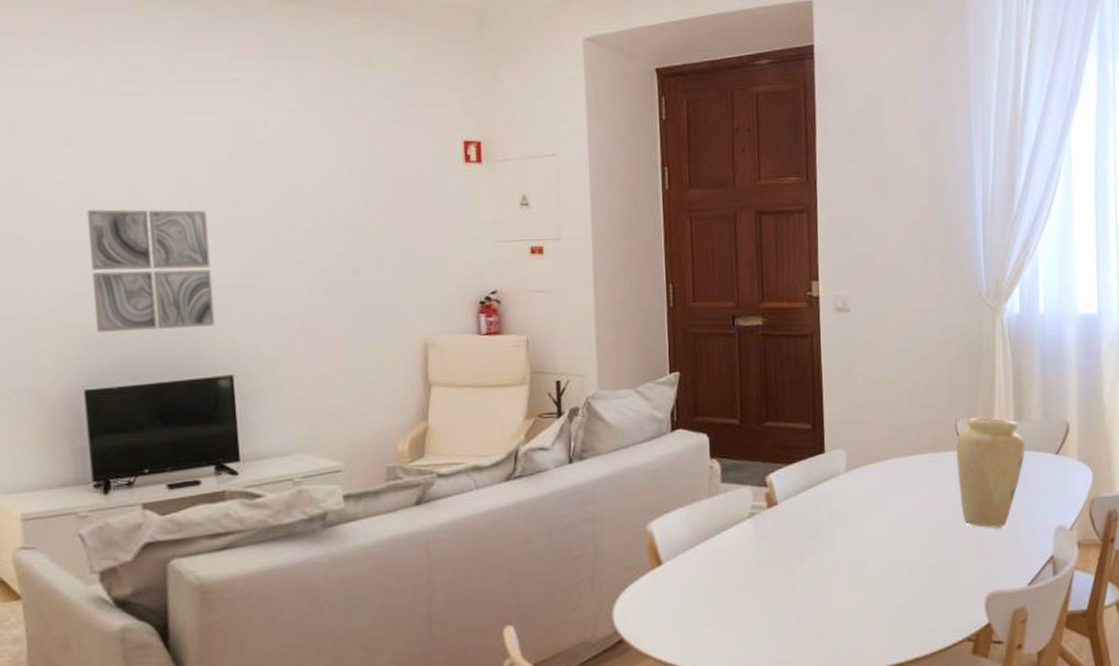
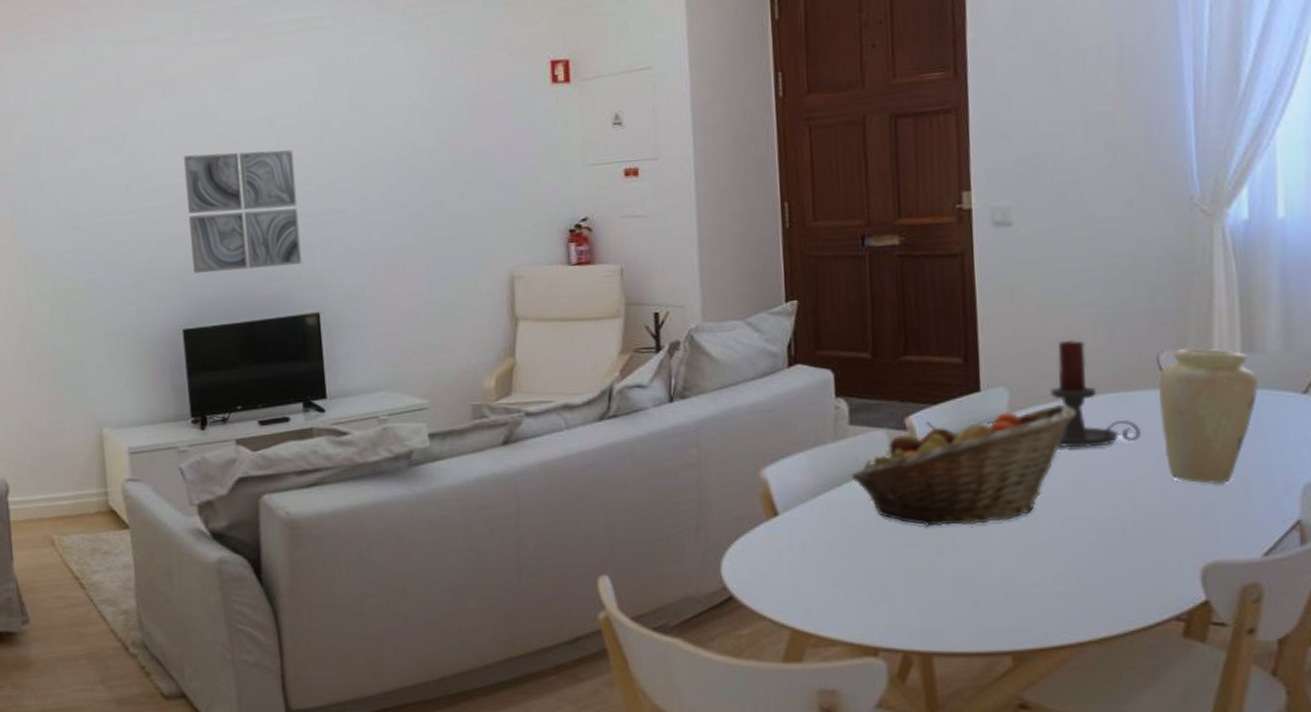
fruit basket: none [722,463,896,571] -> present [851,404,1076,527]
candle holder: none [876,409,943,501] -> present [1049,339,1141,448]

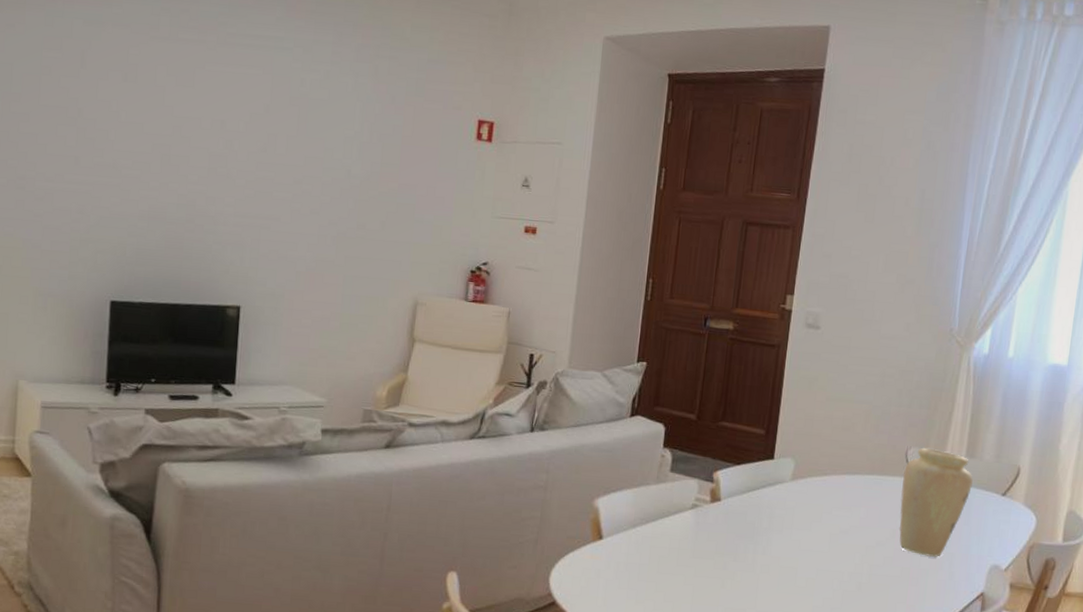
wall art: present [183,150,302,274] -> none [129,140,239,259]
fruit basket: present [851,404,1076,527] -> none [665,478,841,566]
candle holder: present [1049,339,1141,448] -> none [824,427,885,516]

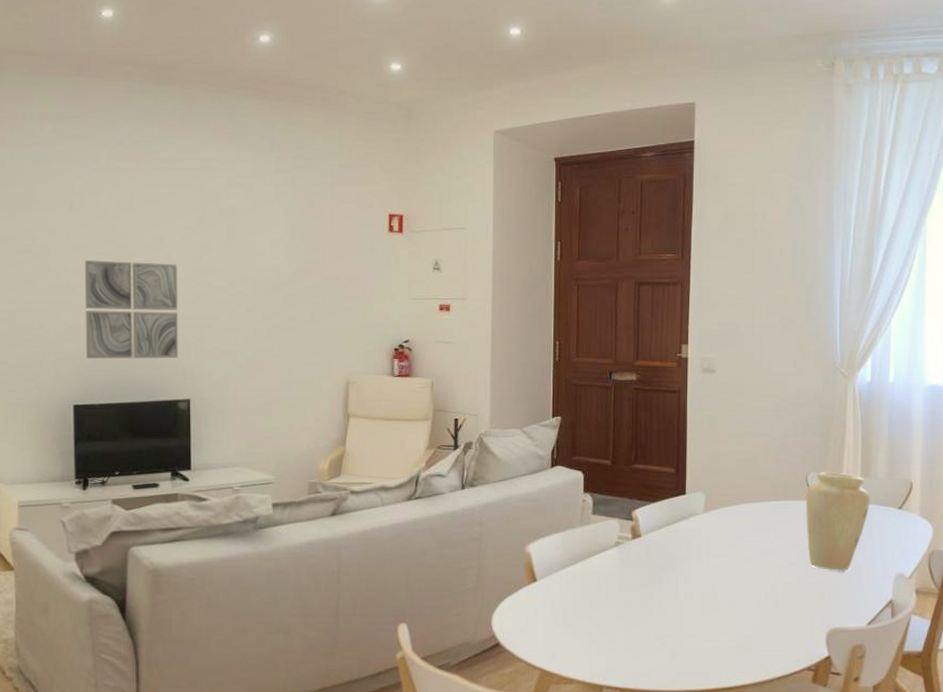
wall art: none [129,140,239,259] -> present [84,260,179,360]

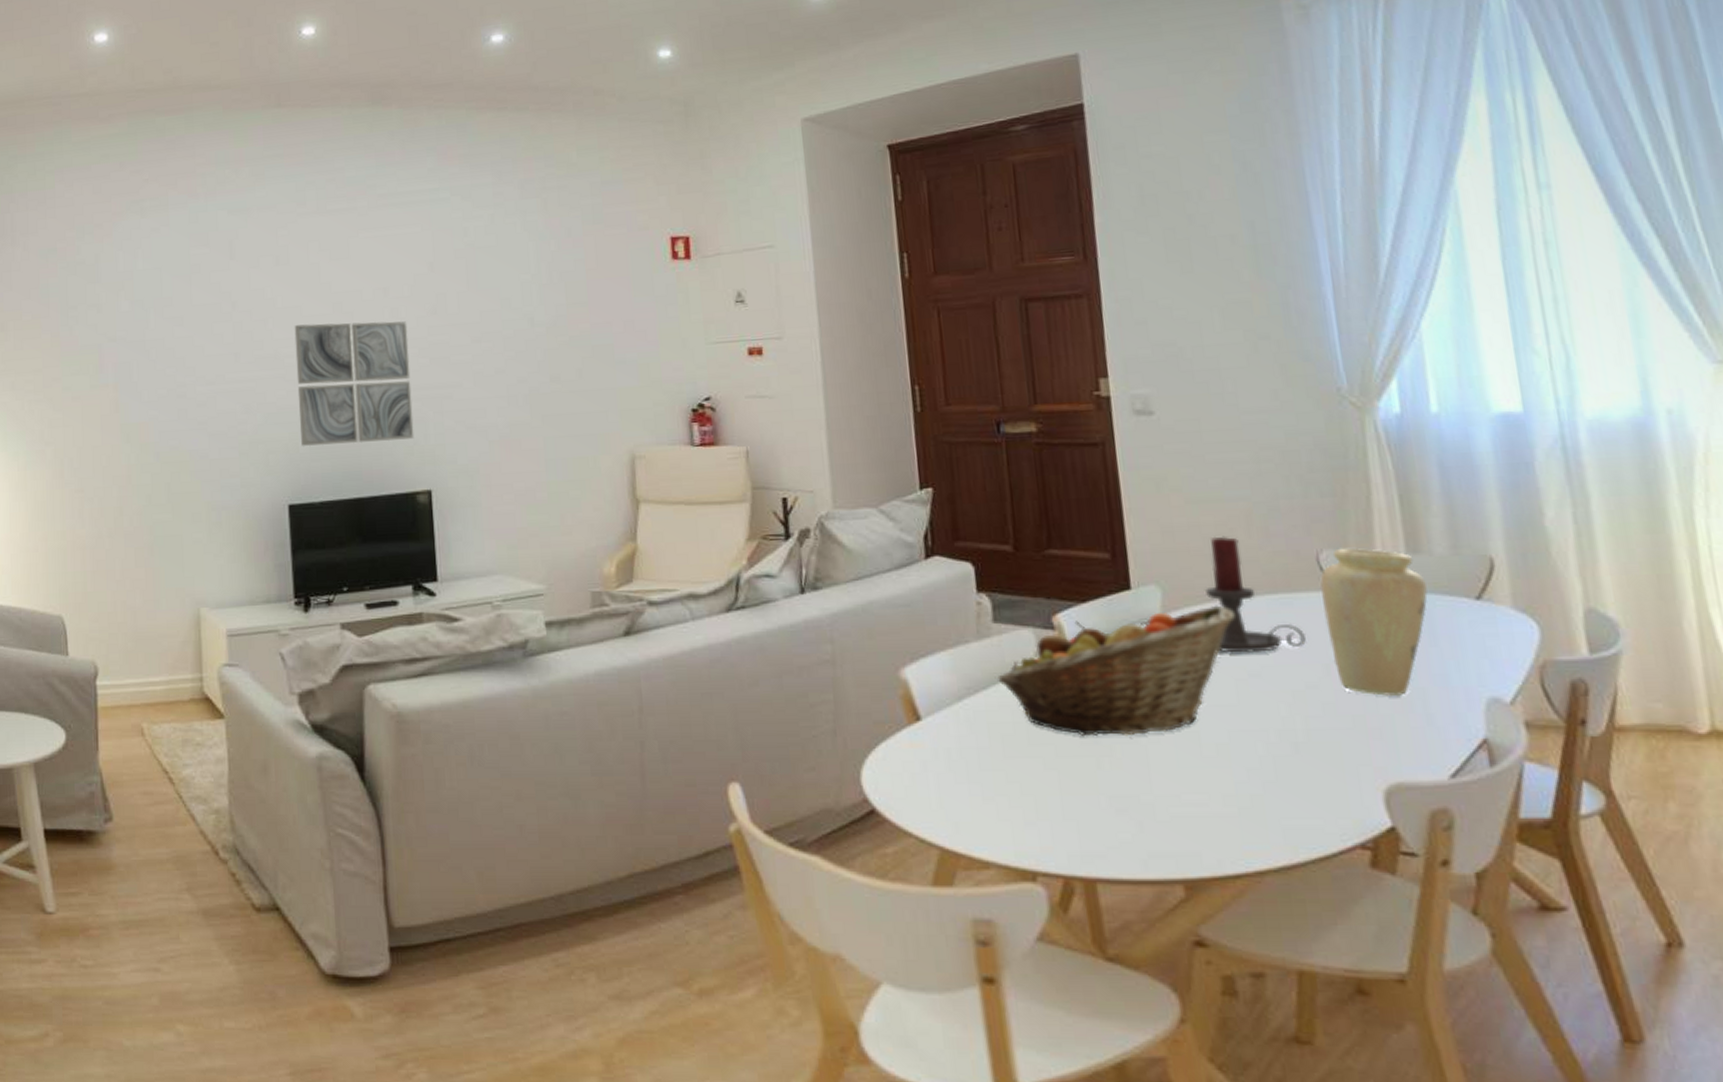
fruit basket: none [591,507,750,595] -> present [997,605,1235,737]
candle holder: none [733,460,792,540] -> present [1204,536,1306,653]

